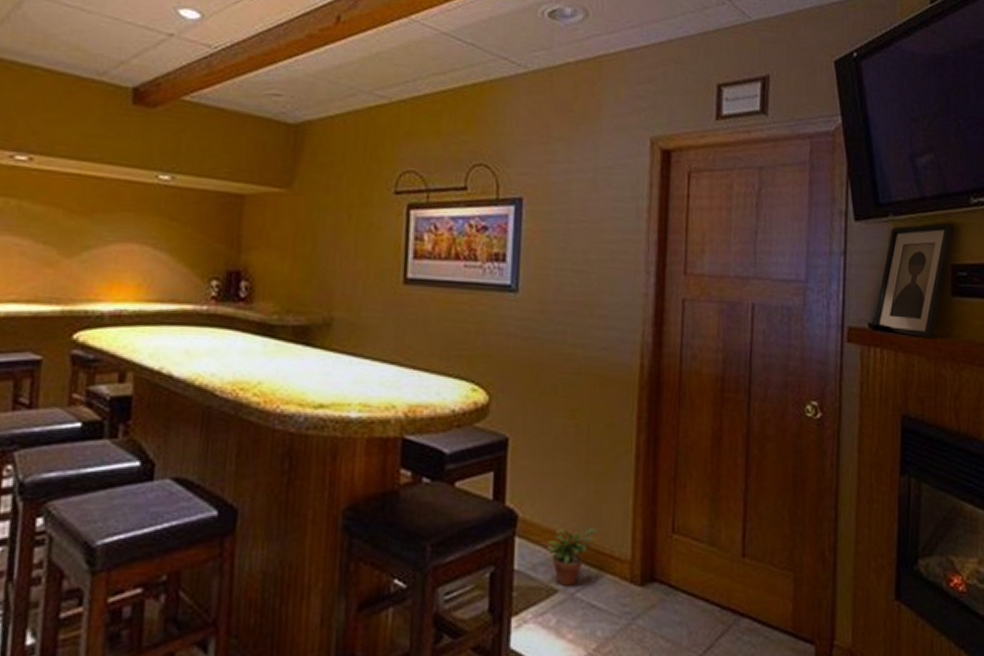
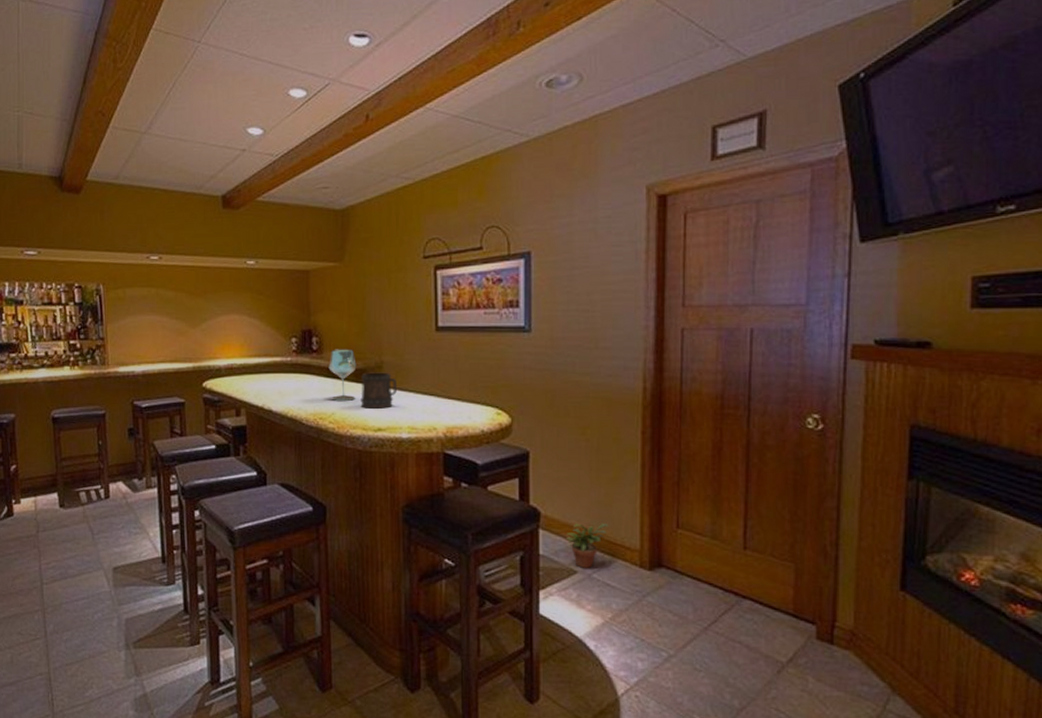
wine glass: none [259,298,298,367] -> present [328,349,357,401]
beer mug: none [298,330,349,379] -> present [360,372,397,409]
picture frame: present [872,223,955,339] -> none [879,235,976,352]

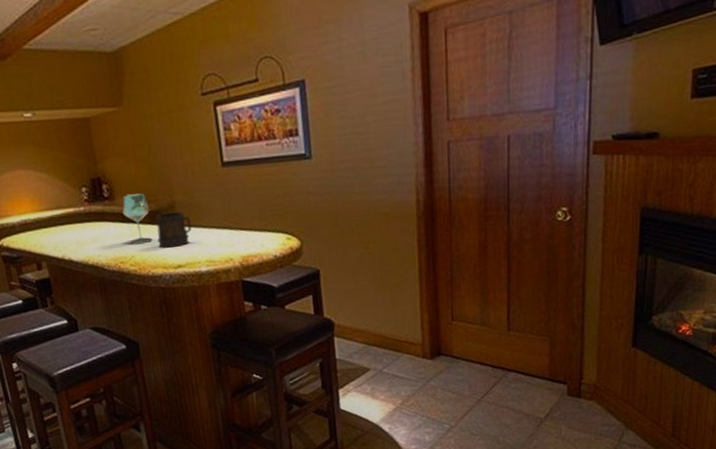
potted plant: present [565,523,609,568] -> none [358,325,394,366]

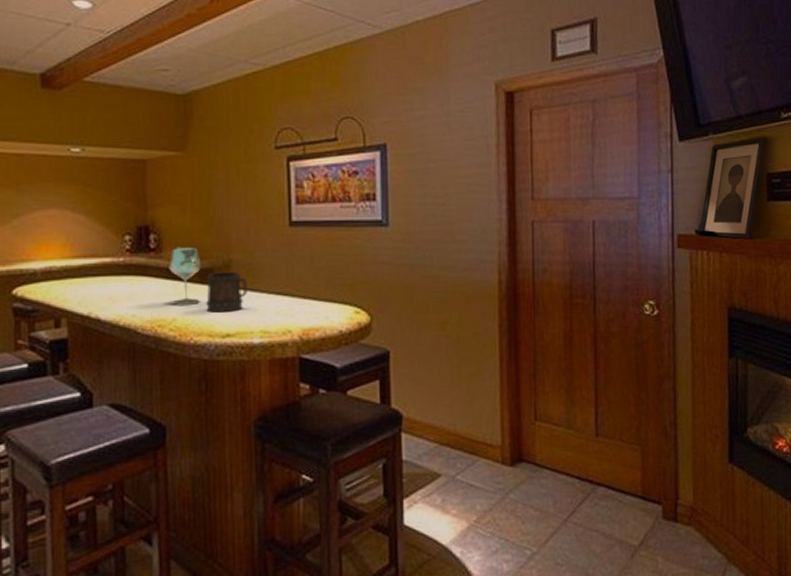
picture frame: none [616,30,697,142] -> present [699,137,768,240]

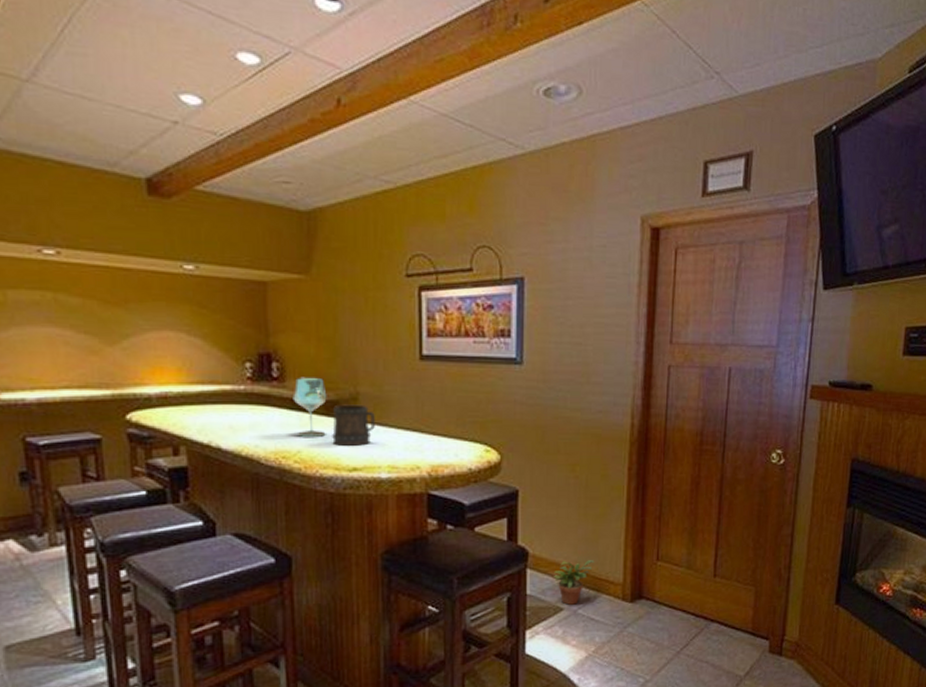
potted plant: none [428,422,470,471] -> present [553,560,595,605]
picture frame: present [699,137,768,240] -> none [832,289,911,393]

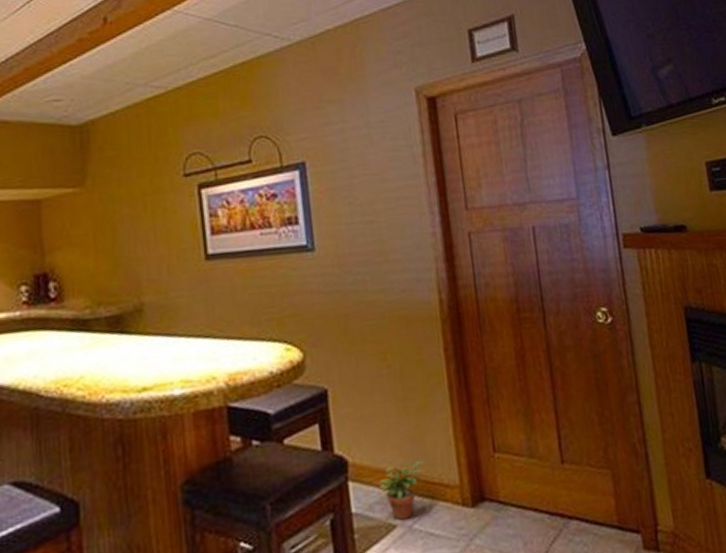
wine glass: present [292,377,327,437] -> none [72,292,110,360]
beer mug: present [332,404,375,446] -> none [117,315,163,365]

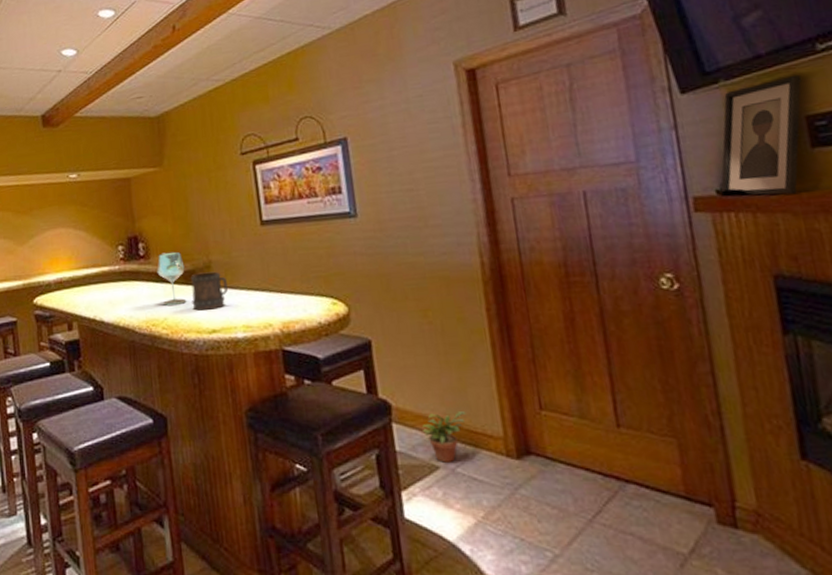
wine glass: none [72,292,110,360] -> present [156,251,185,305]
beer mug: none [117,315,163,365] -> present [191,271,228,311]
picture frame: none [643,125,703,234] -> present [720,75,802,197]

